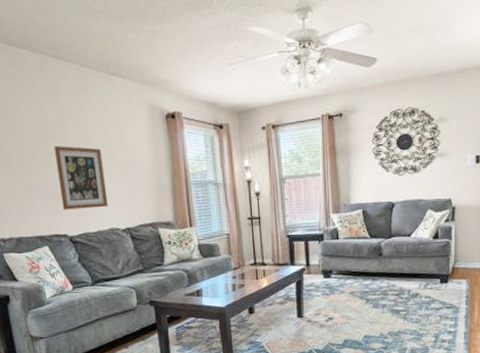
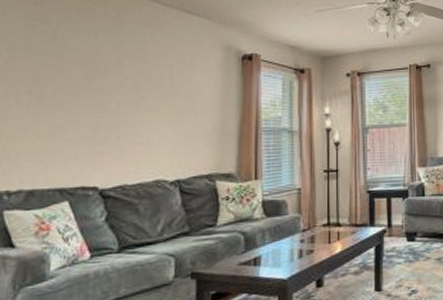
wall art: present [53,146,109,210] -> none [98,83,160,157]

